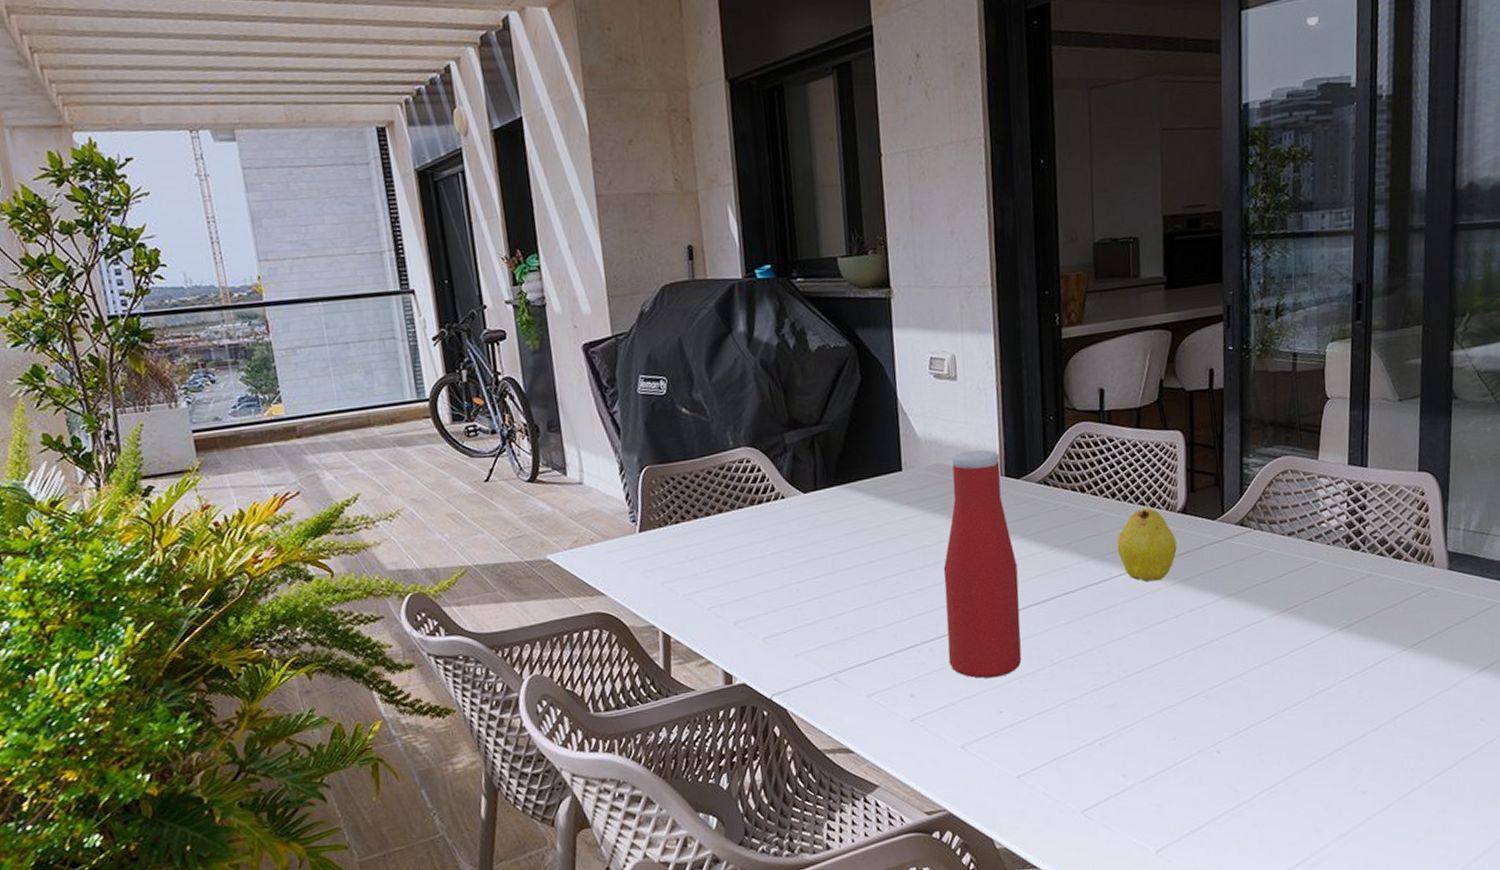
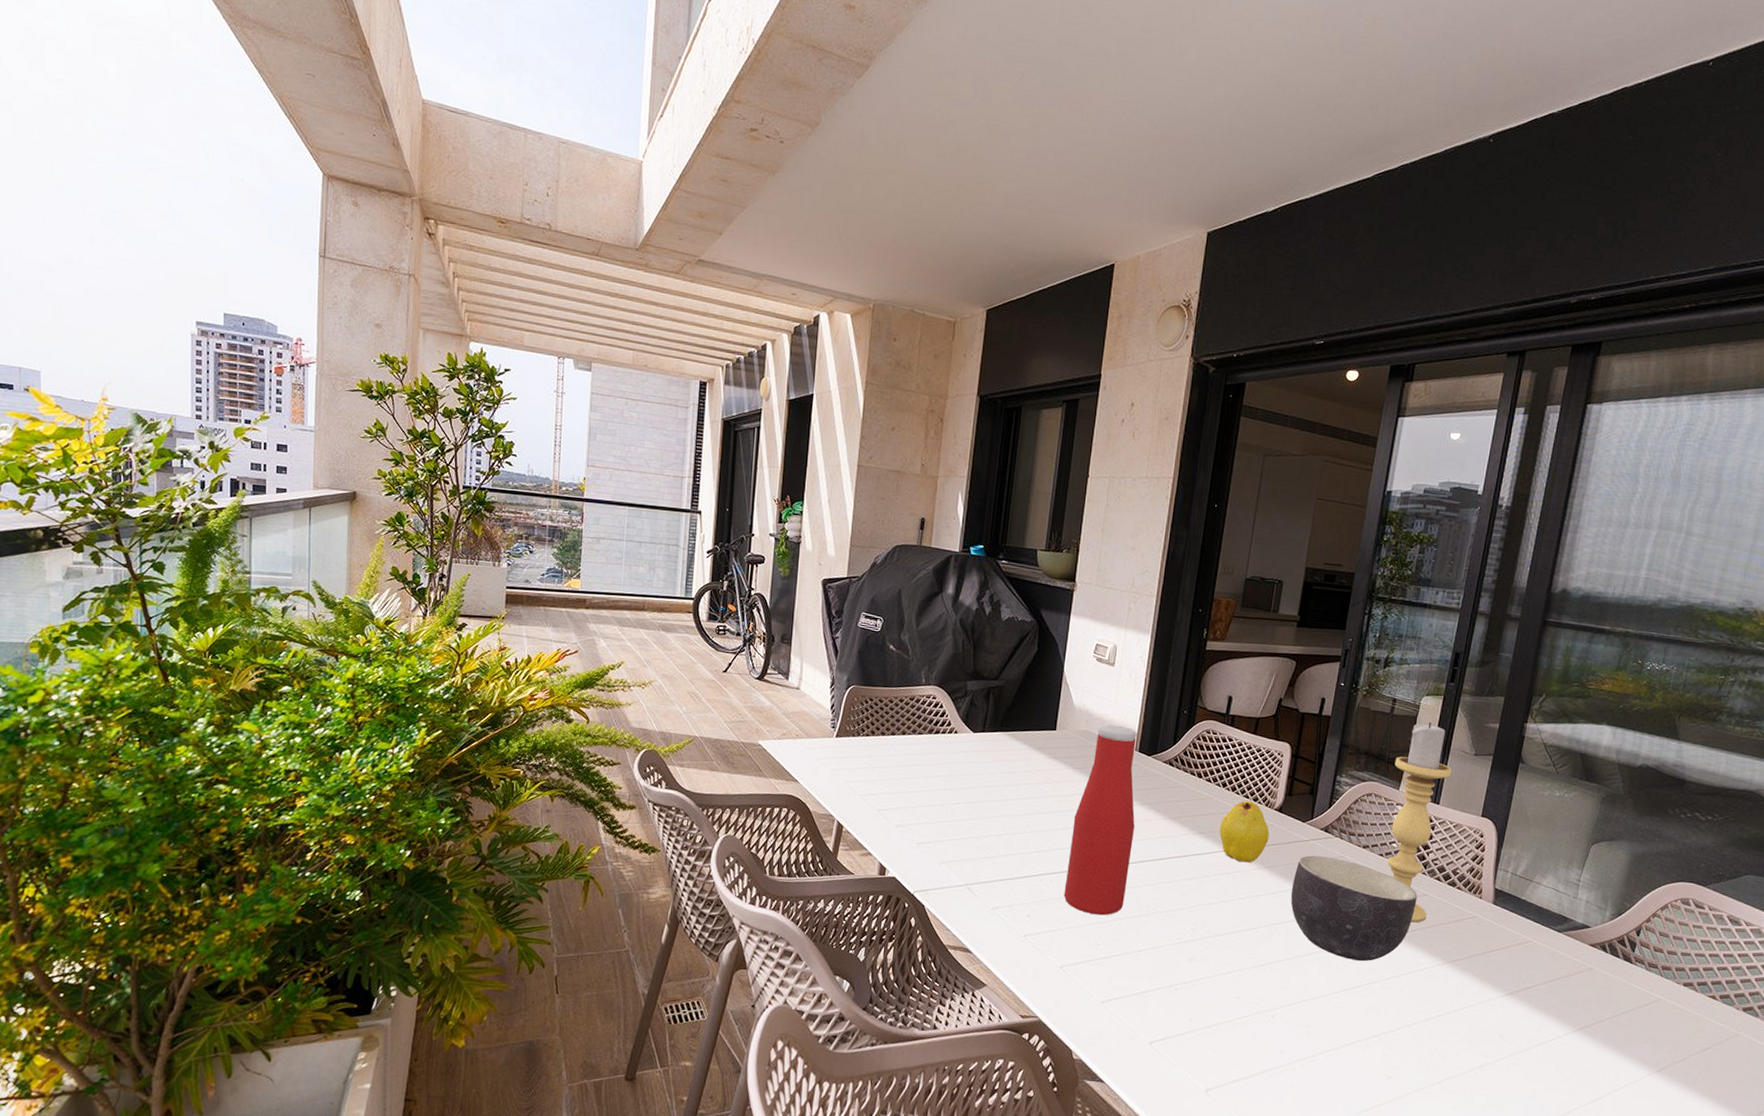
bowl: none [1213,554,1361,668] -> present [1290,855,1418,962]
candle holder: none [1308,371,1375,611] -> present [1387,721,1452,923]

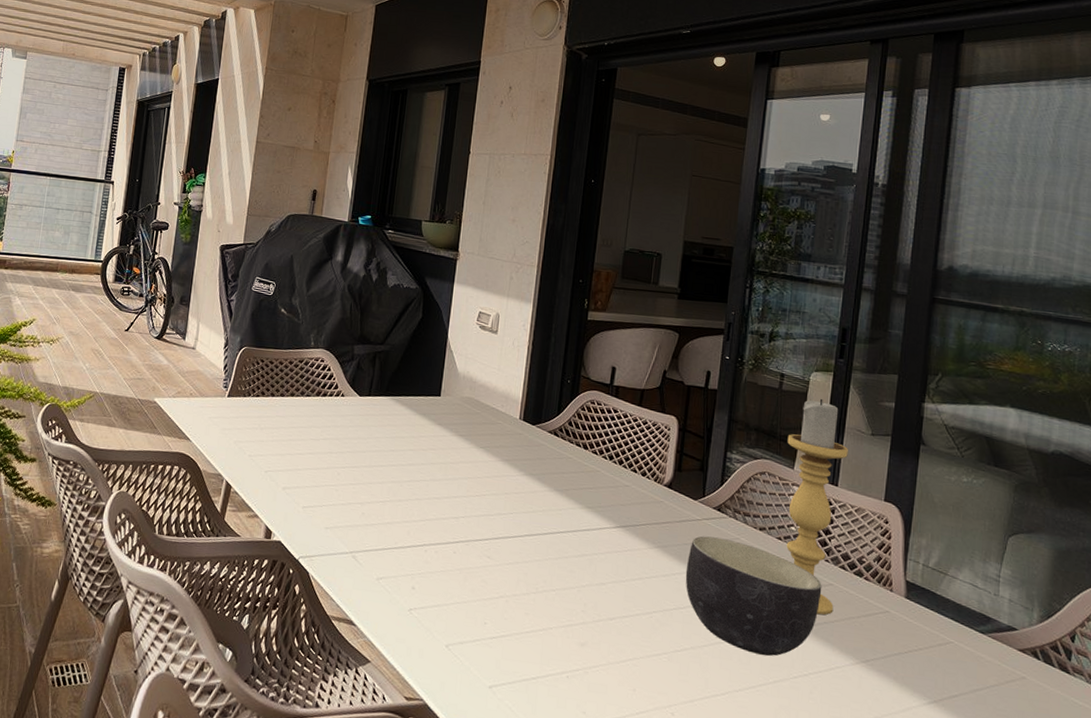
bottle: present [1064,724,1137,916] -> none [449,392,521,592]
fruit: present [1219,800,1270,863] -> none [607,474,660,542]

